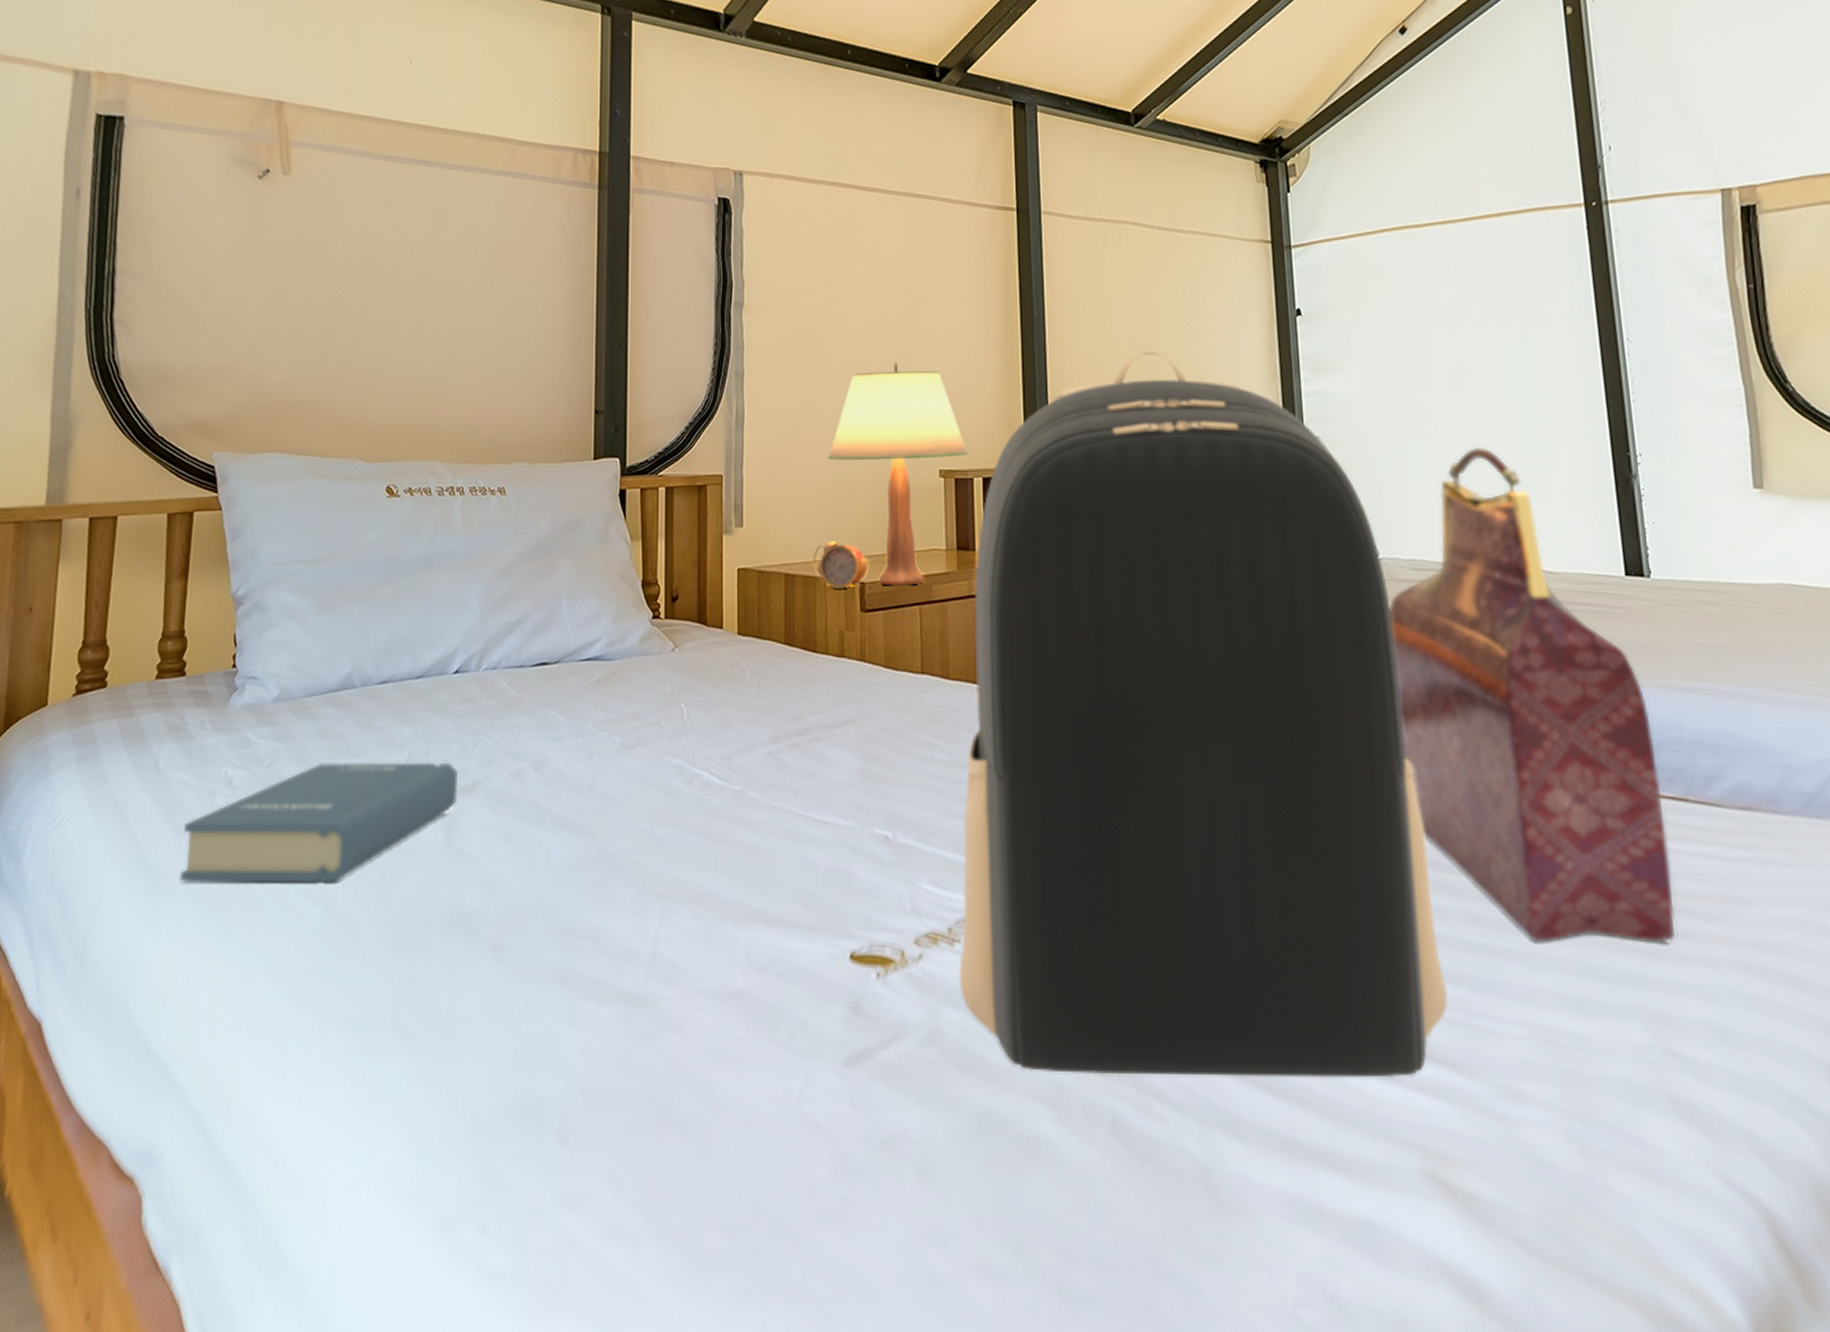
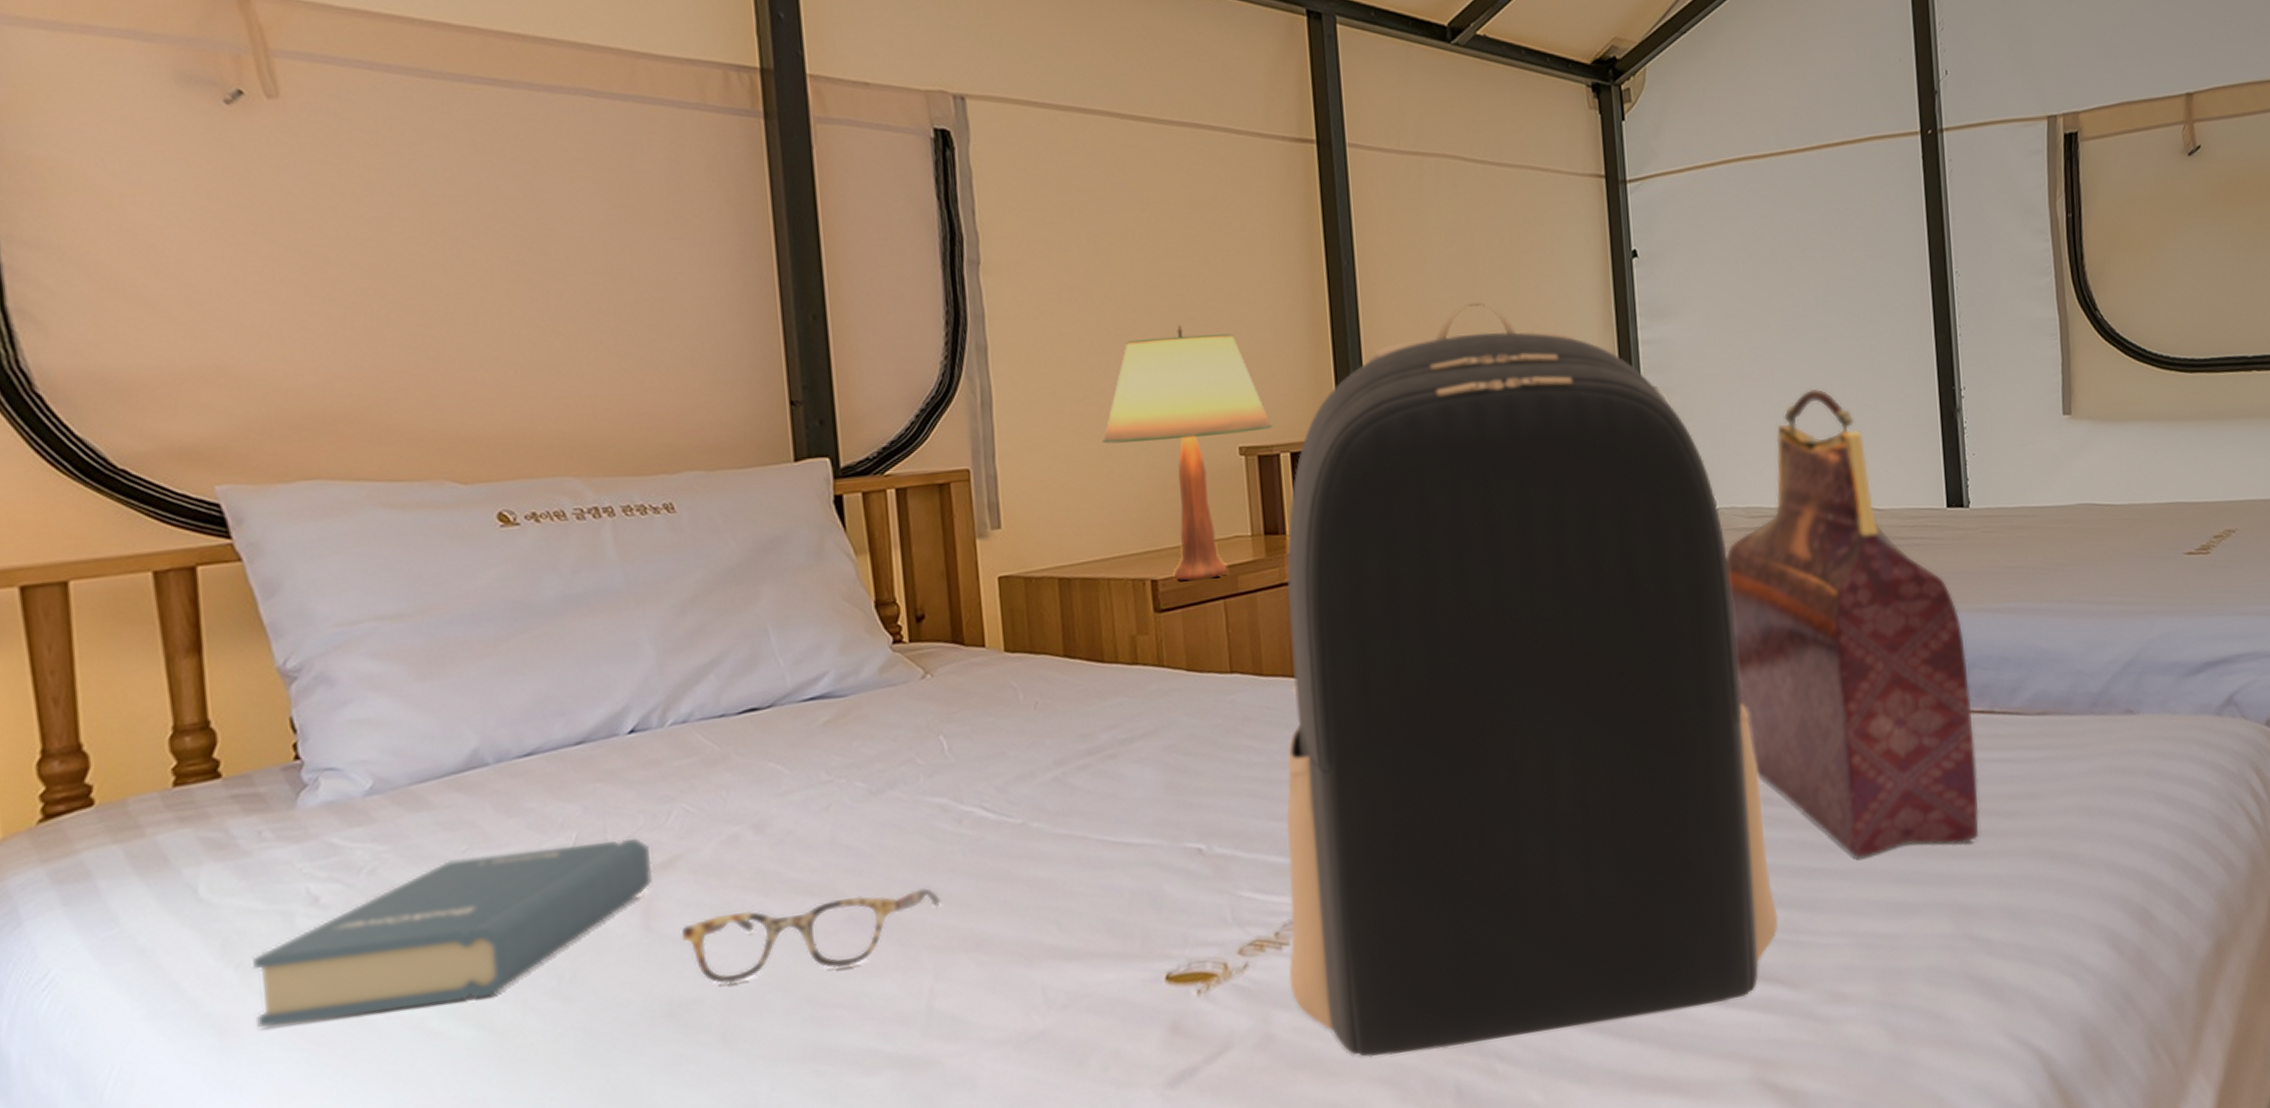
eyeglasses: none [472,838,670,901] -> present [681,888,941,984]
alarm clock: present [813,541,870,589] -> none [1092,536,1161,590]

